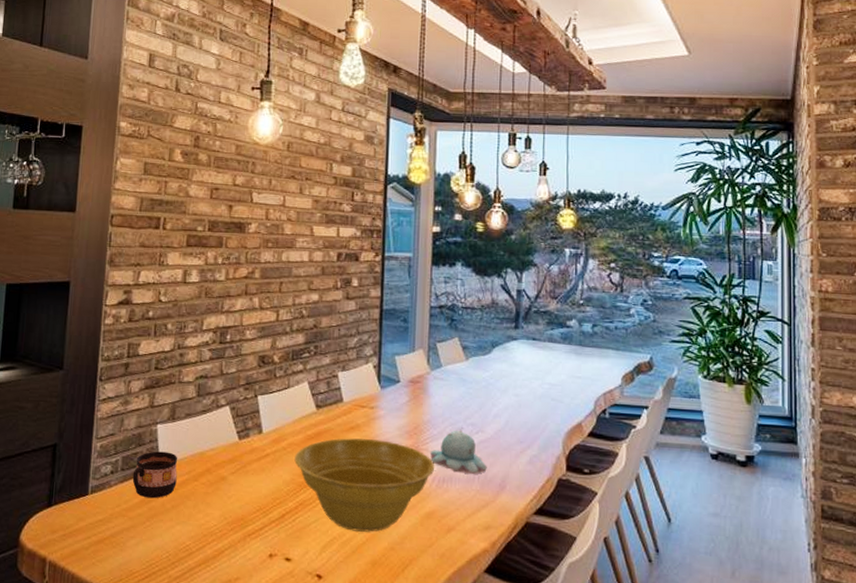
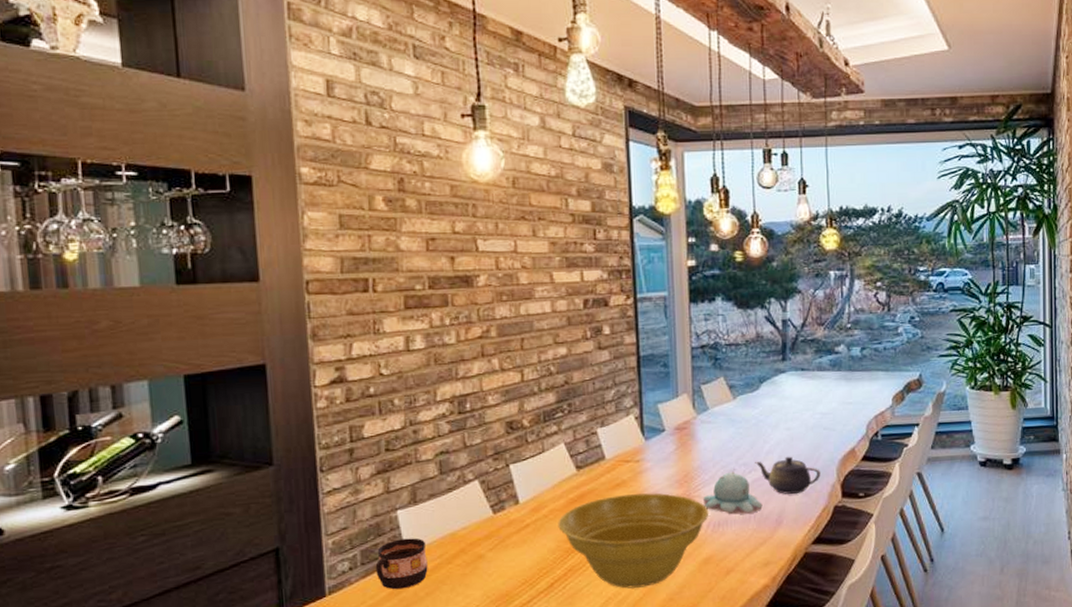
teapot: none [482,422,546,461] -> present [755,456,821,494]

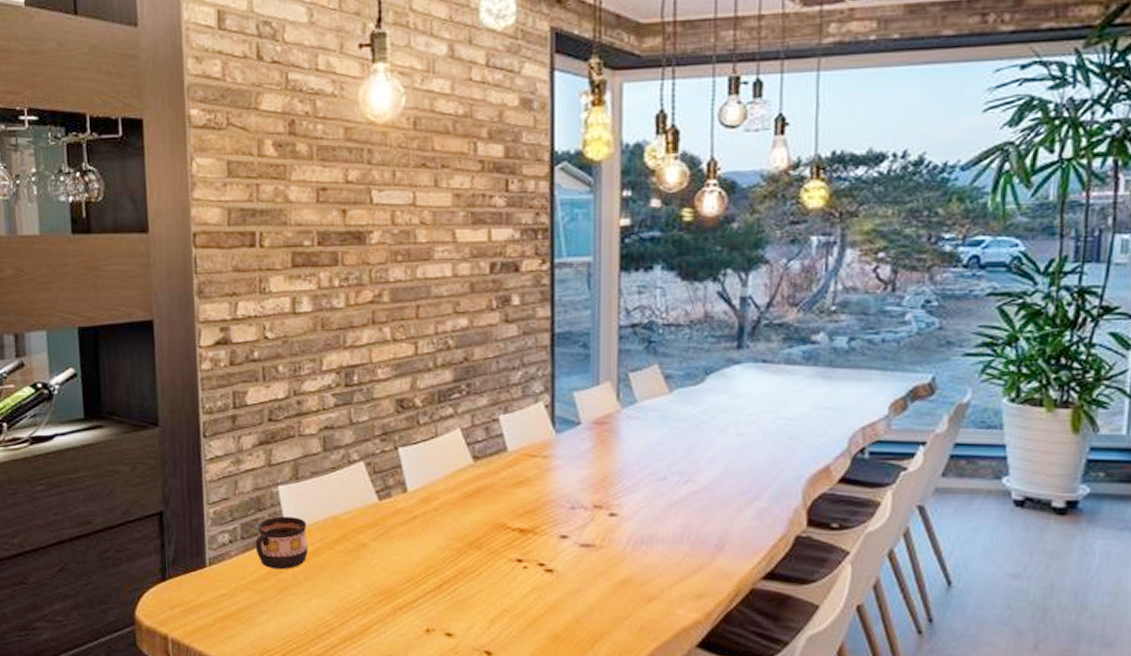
planter bowl: present [558,493,709,589] -> none [449,494,630,603]
candle: present [702,471,763,515] -> none [622,480,699,534]
teapot: present [755,456,821,494] -> none [692,468,780,515]

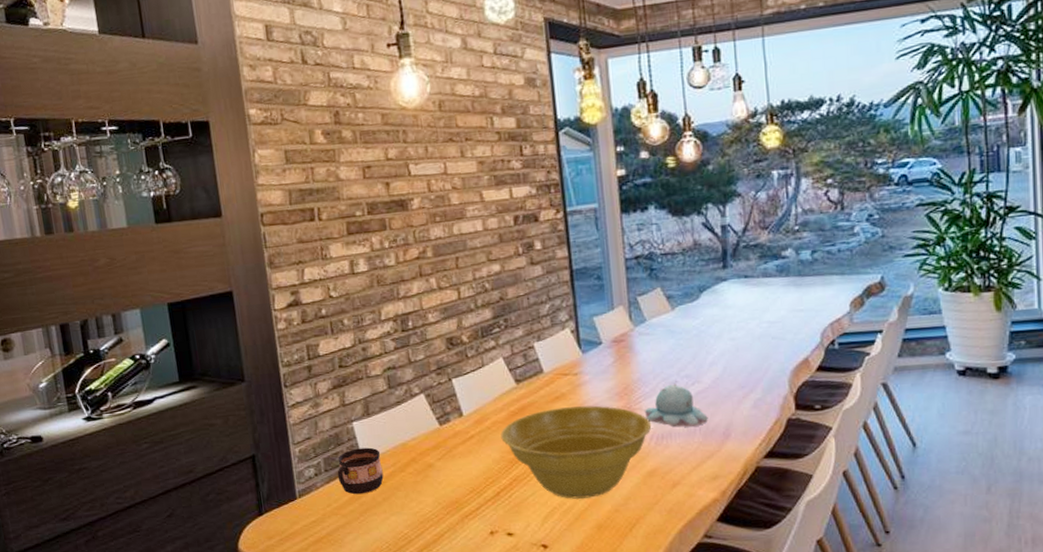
planter bowl: none [449,494,630,603] -> present [501,405,652,499]
candle: none [622,480,699,534] -> present [644,383,708,428]

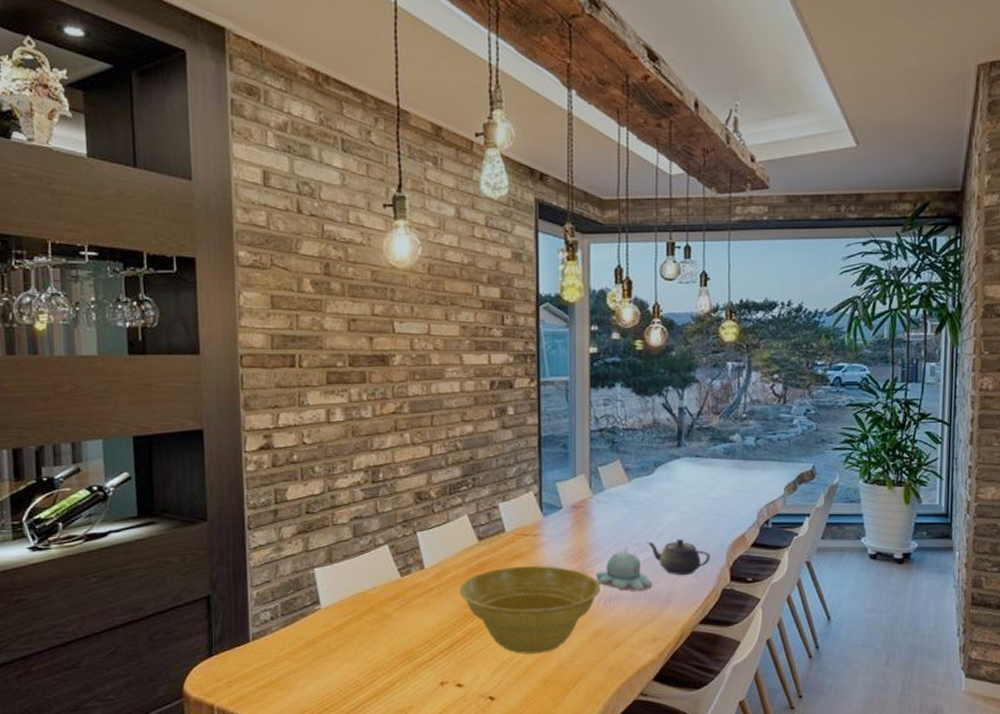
cup: present [337,447,384,495] -> none [294,594,340,640]
teapot: none [698,367,771,407] -> present [647,538,710,575]

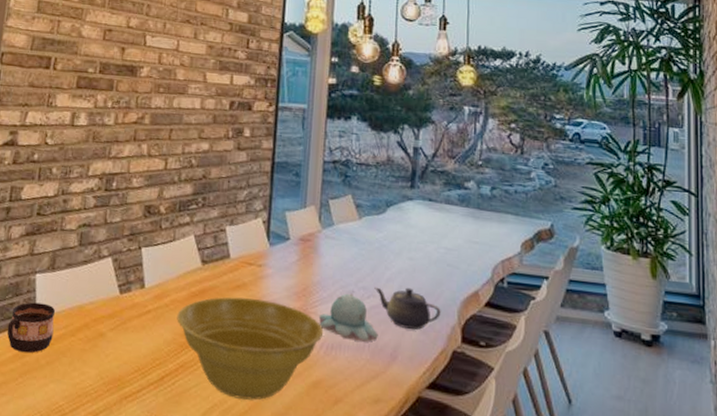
cup: none [294,594,340,640] -> present [7,302,56,354]

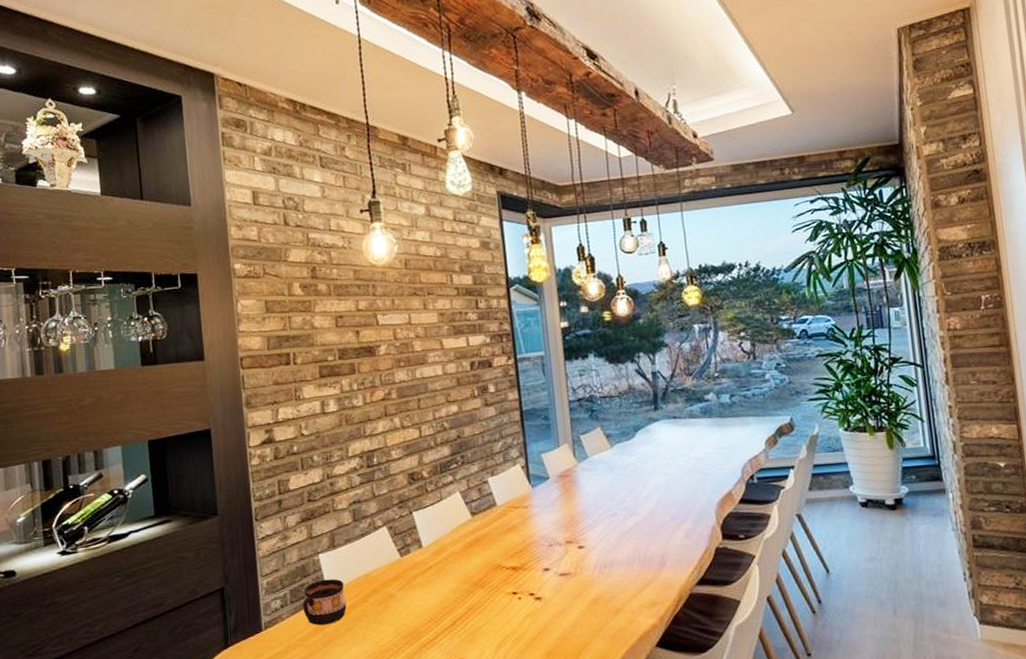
planter bowl: present [177,297,324,400] -> none [457,536,595,627]
candle: present [318,293,378,343] -> none [588,515,646,557]
teapot: present [374,286,441,330] -> none [635,500,700,537]

